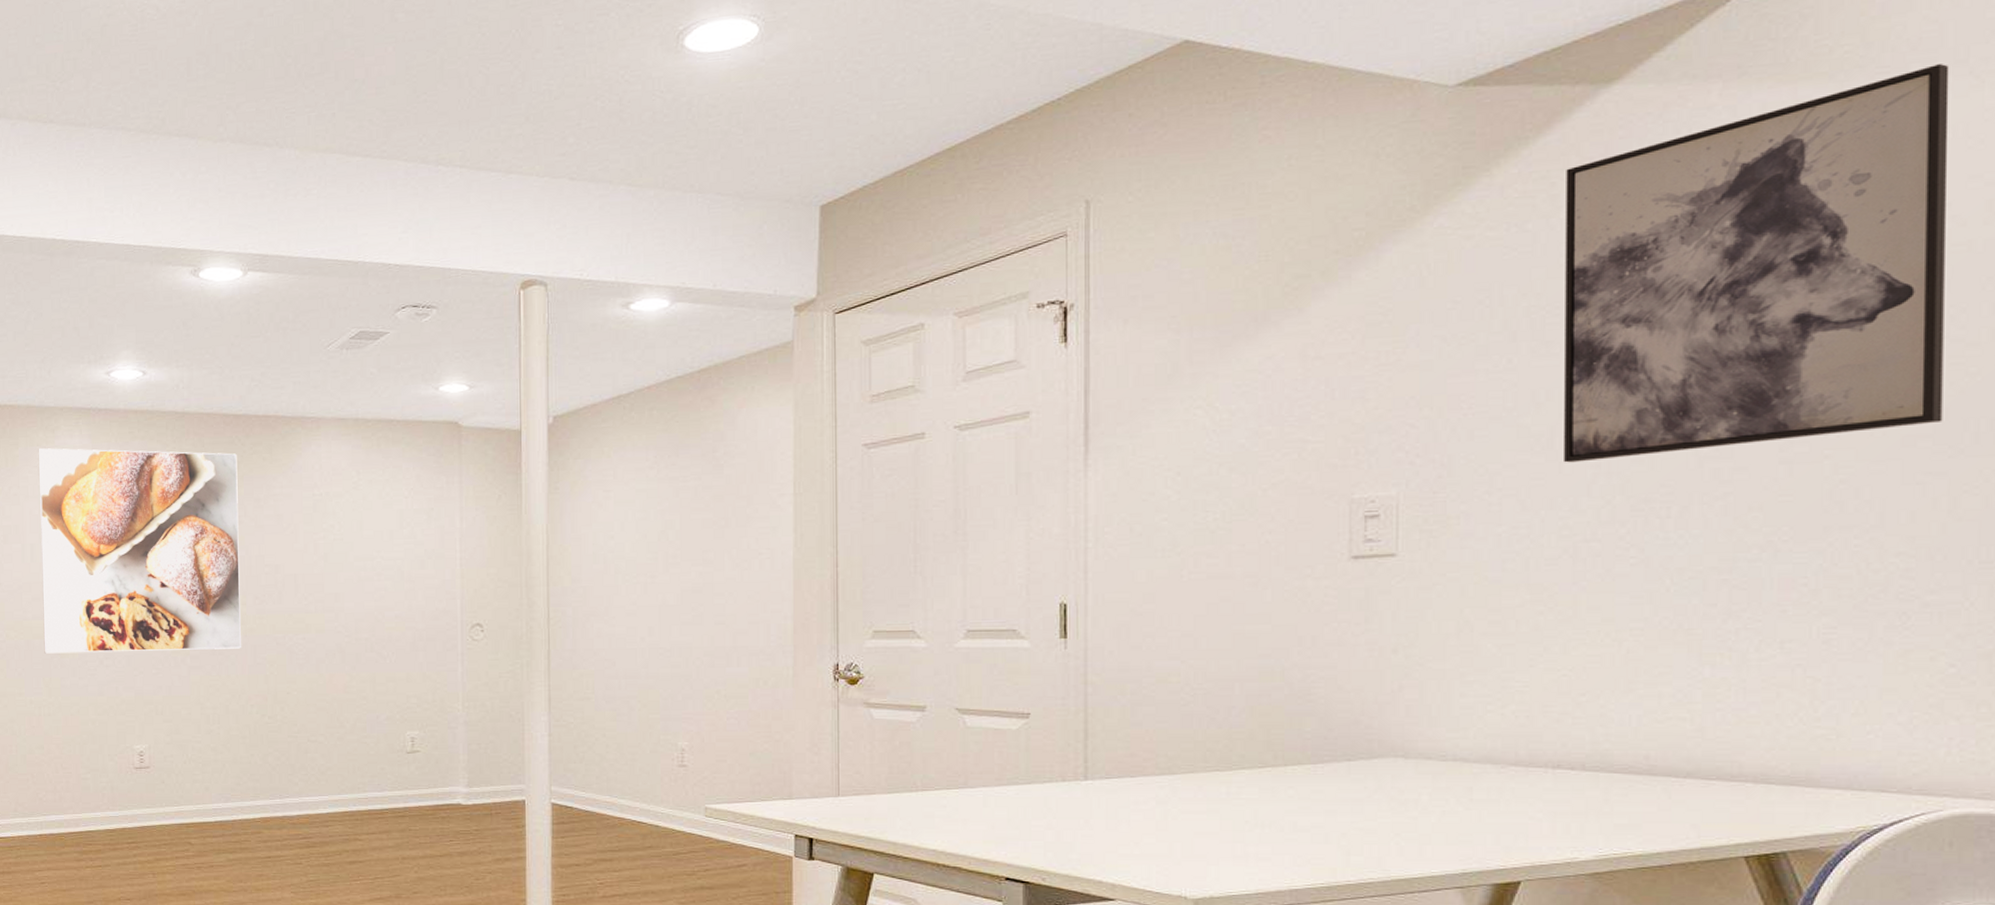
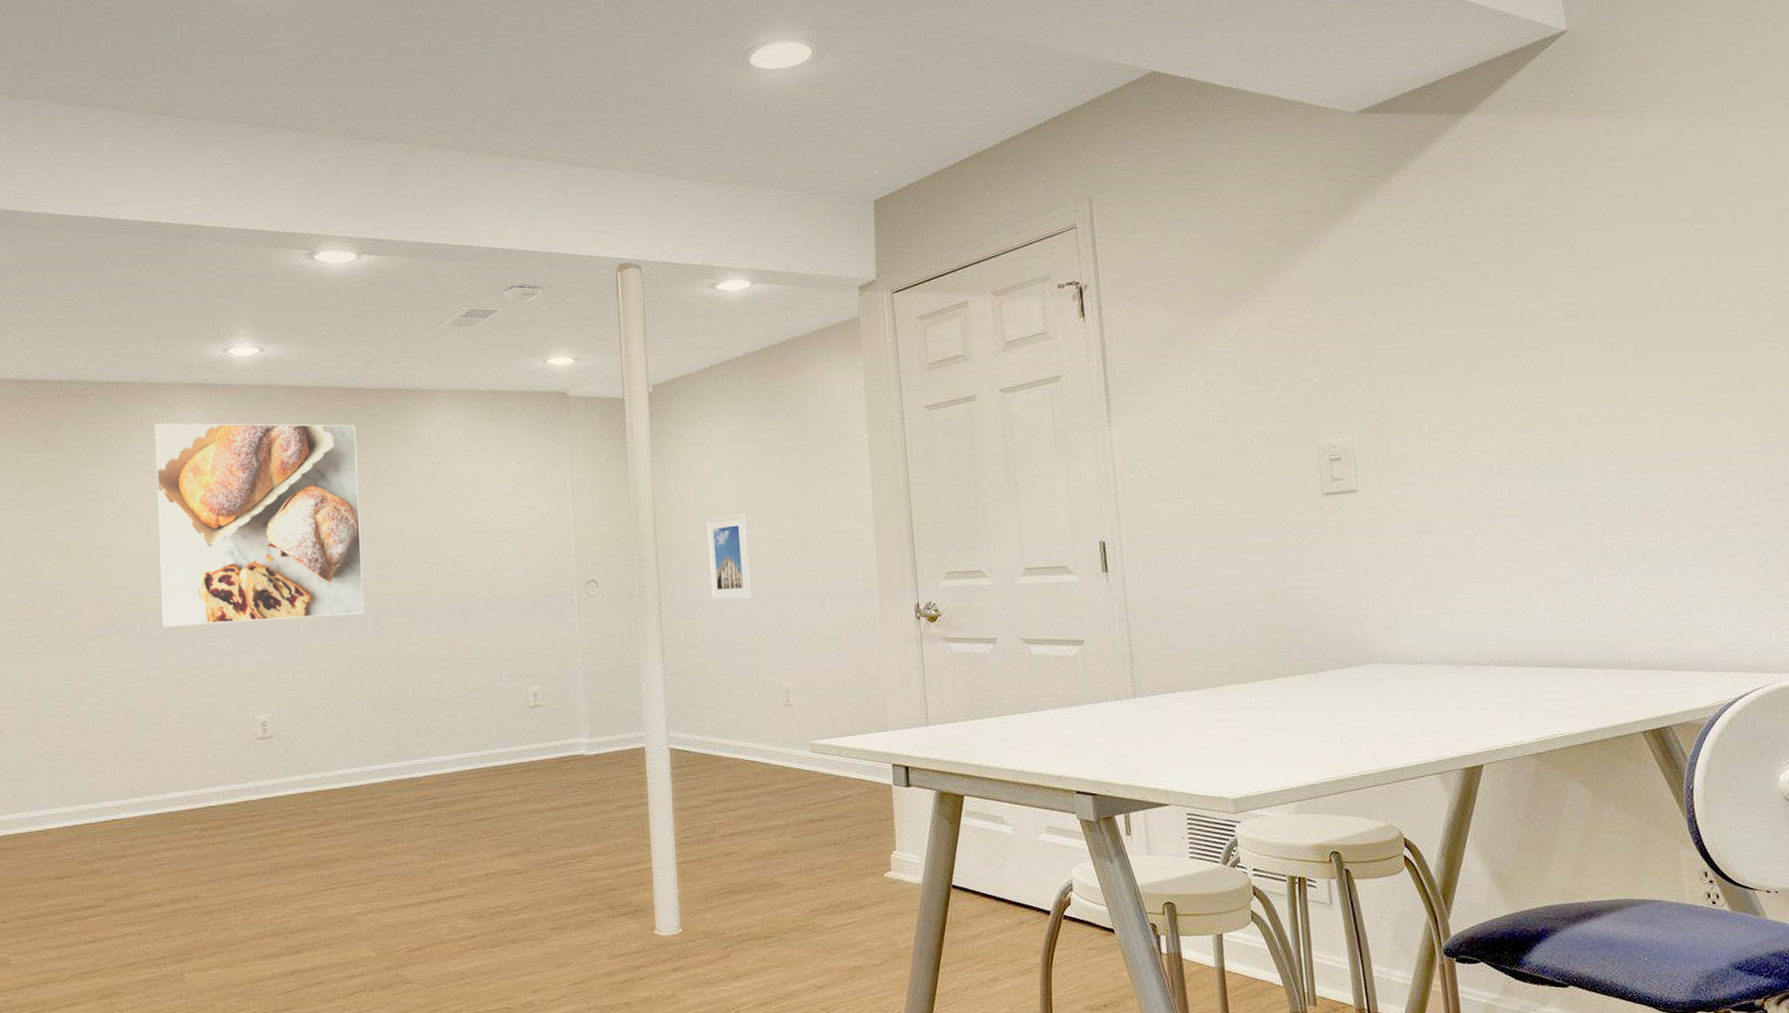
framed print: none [604,557,651,652] -> present [705,512,753,602]
wall art: present [1562,64,1949,463] -> none [1443,105,1727,412]

